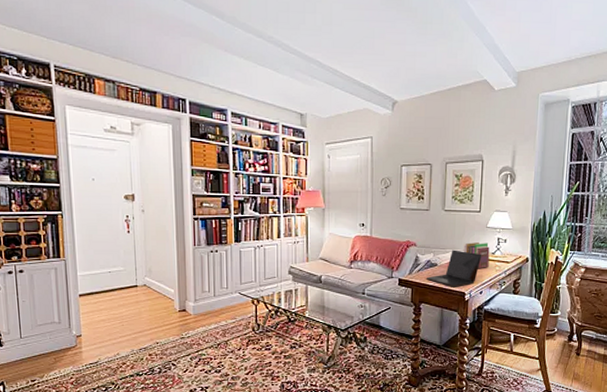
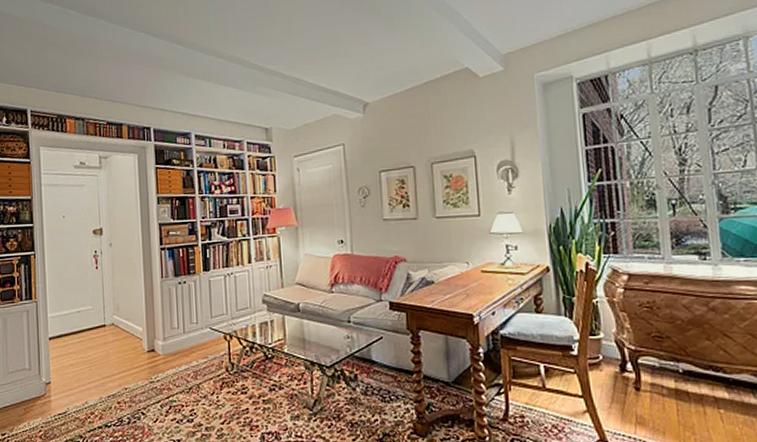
laptop: present [427,250,482,287] -> none [423,263,489,309]
books: present [463,241,490,269] -> none [463,251,499,285]

